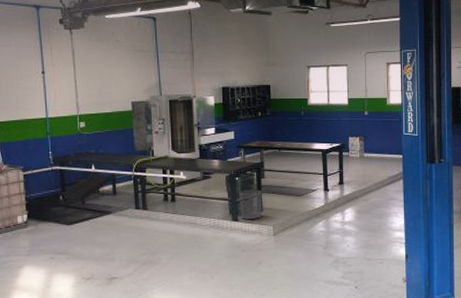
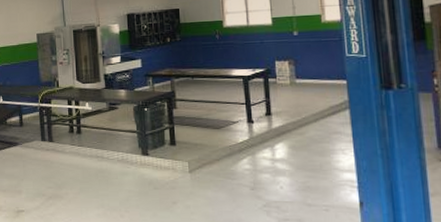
waste bin: present [239,190,262,219] -> none [149,121,176,153]

